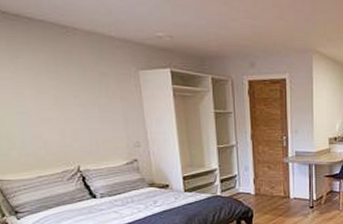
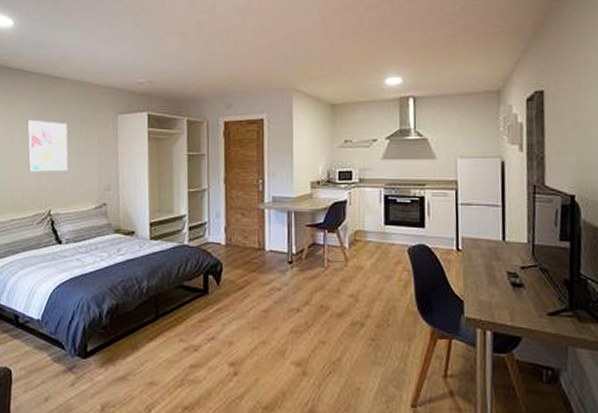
wall art: none [38,73,93,129] -> present [27,119,68,172]

